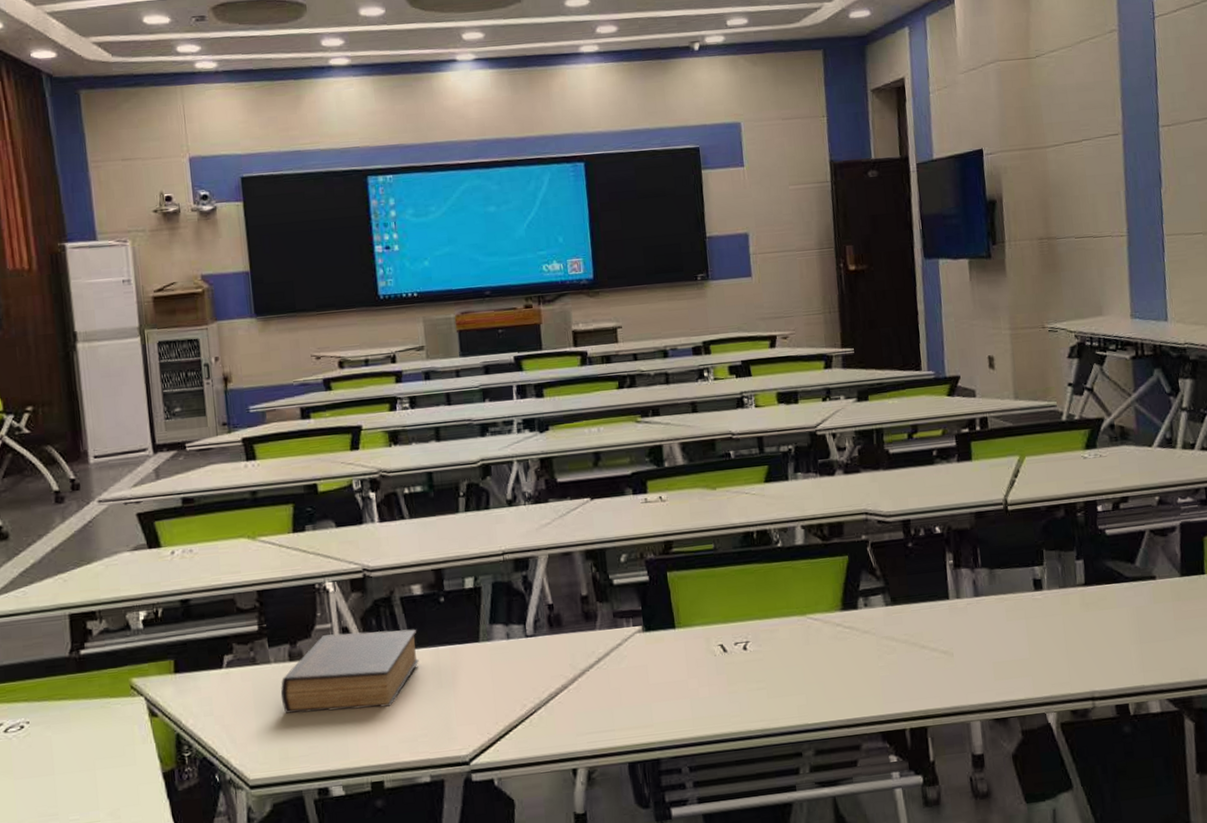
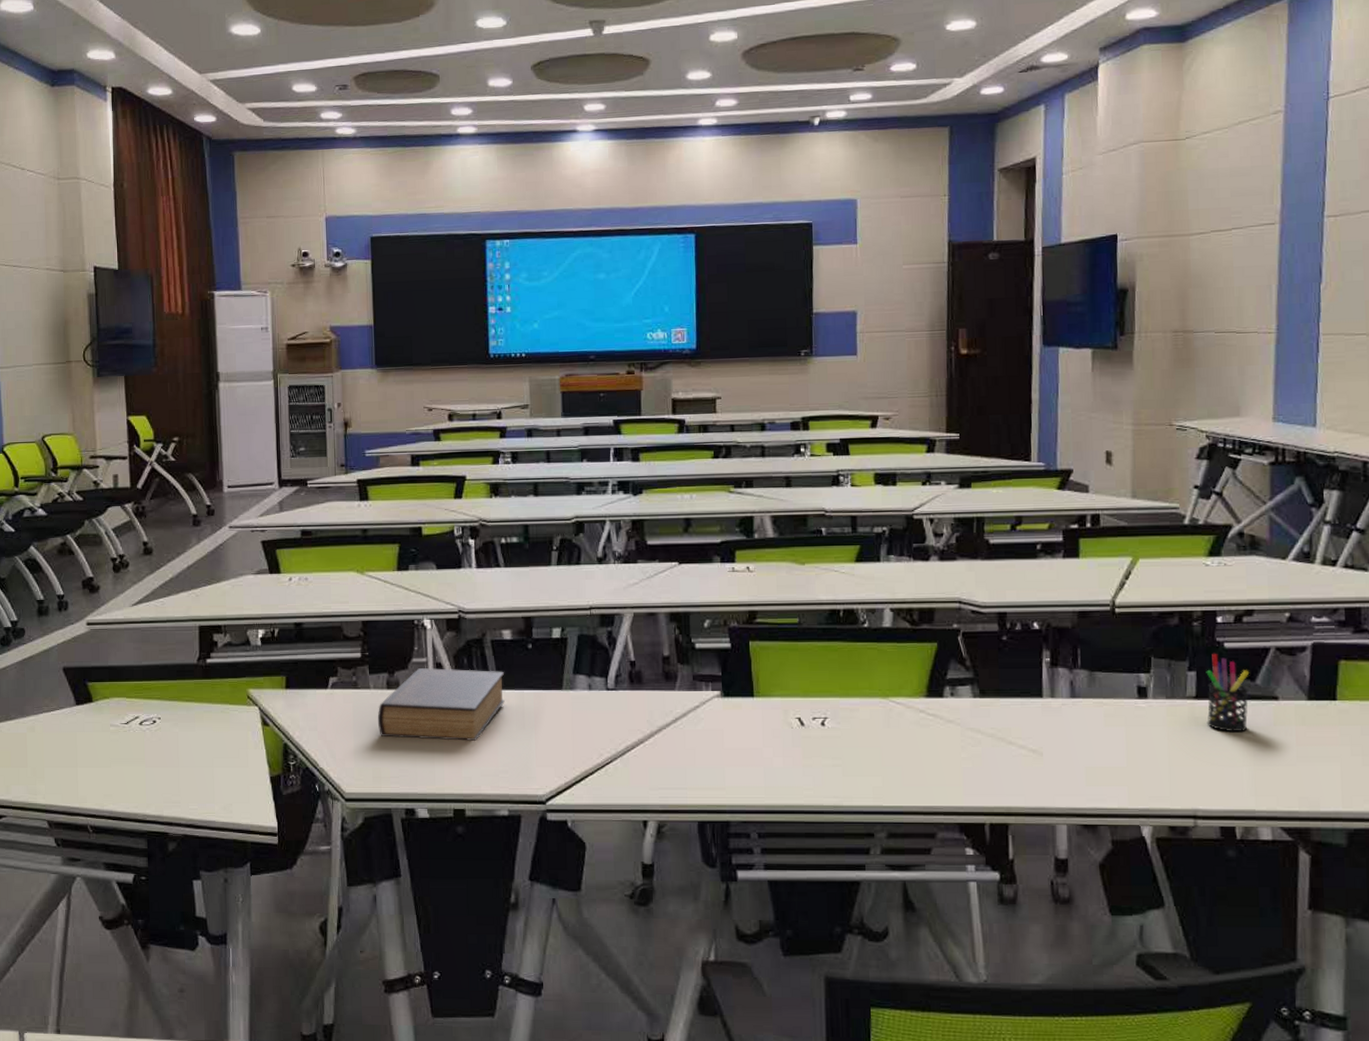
pen holder: none [1092,541,1132,614] -> present [1206,654,1250,731]

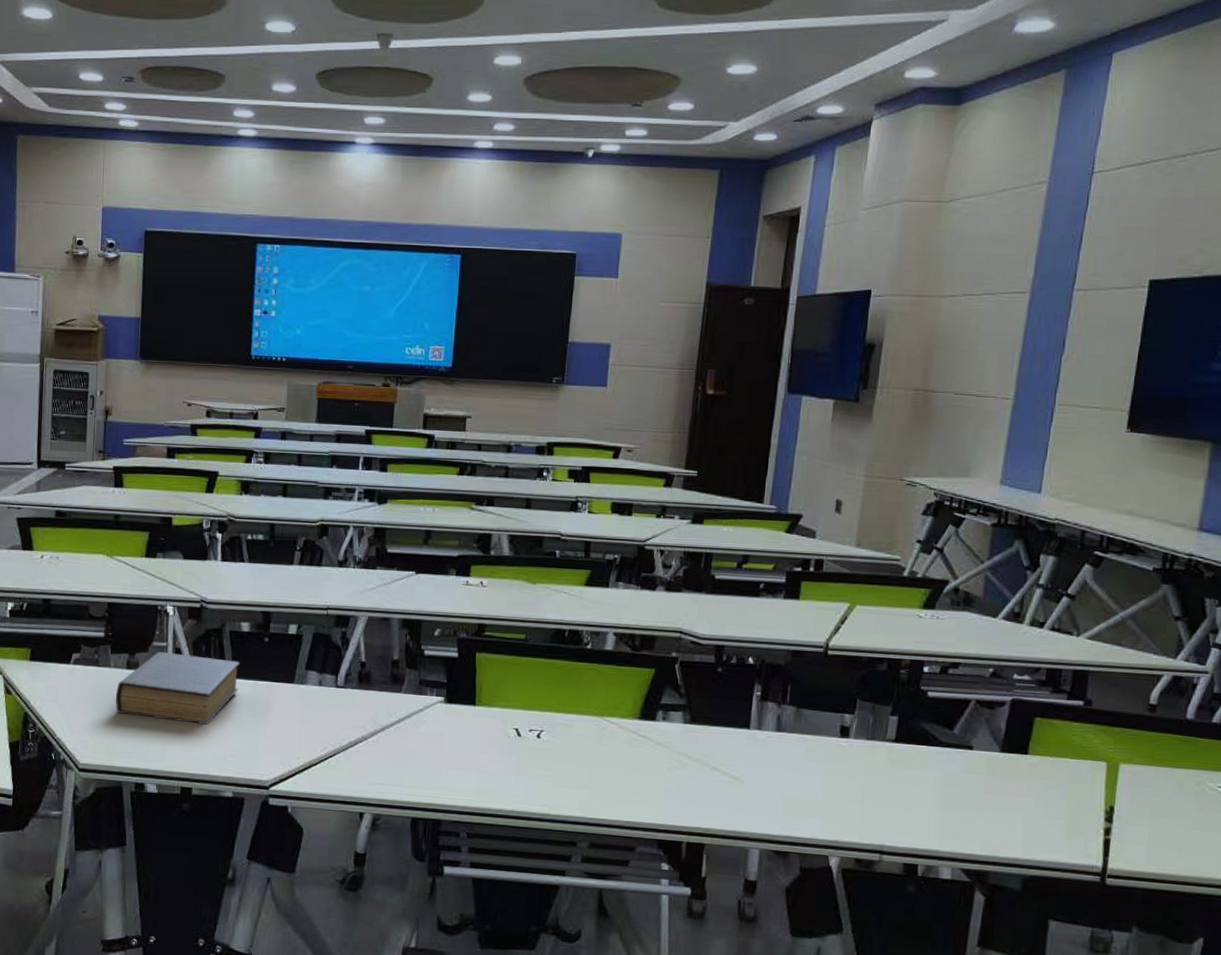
pen holder: present [1206,654,1250,731] -> none [902,701,949,776]

